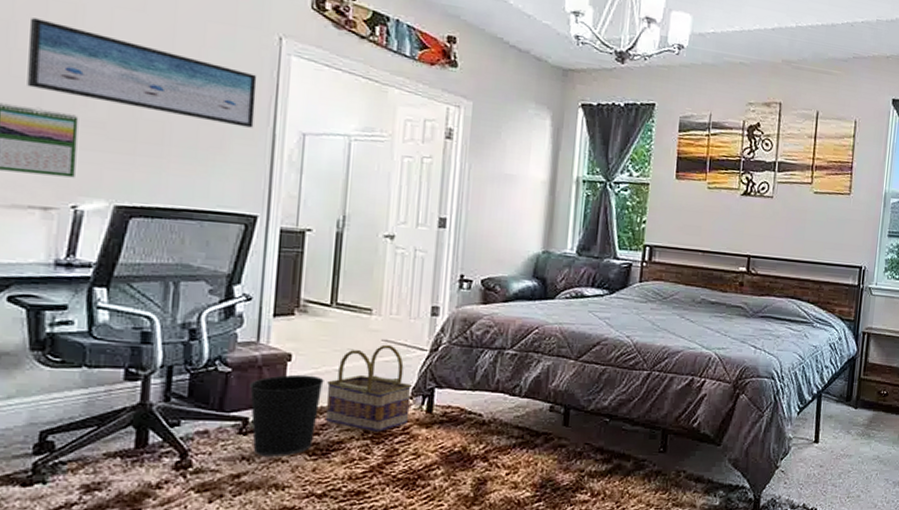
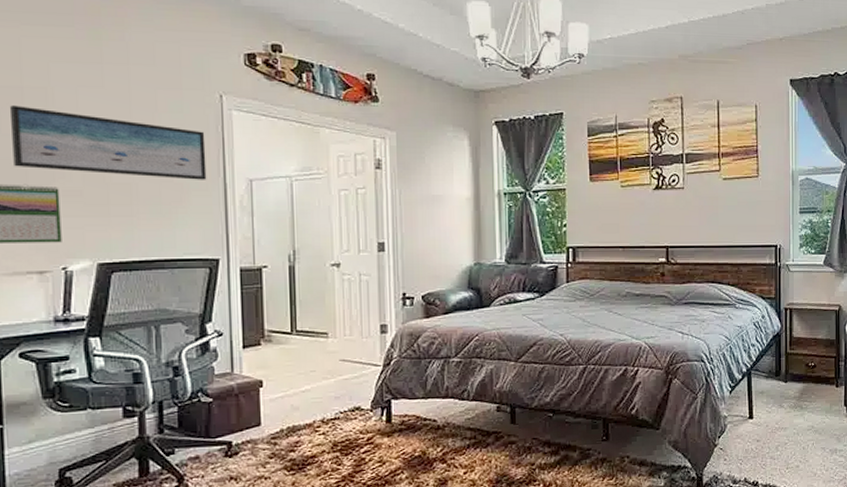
wastebasket: present [249,374,324,456] -> none [229,398,293,475]
basket: present [326,344,412,432] -> none [296,364,372,445]

